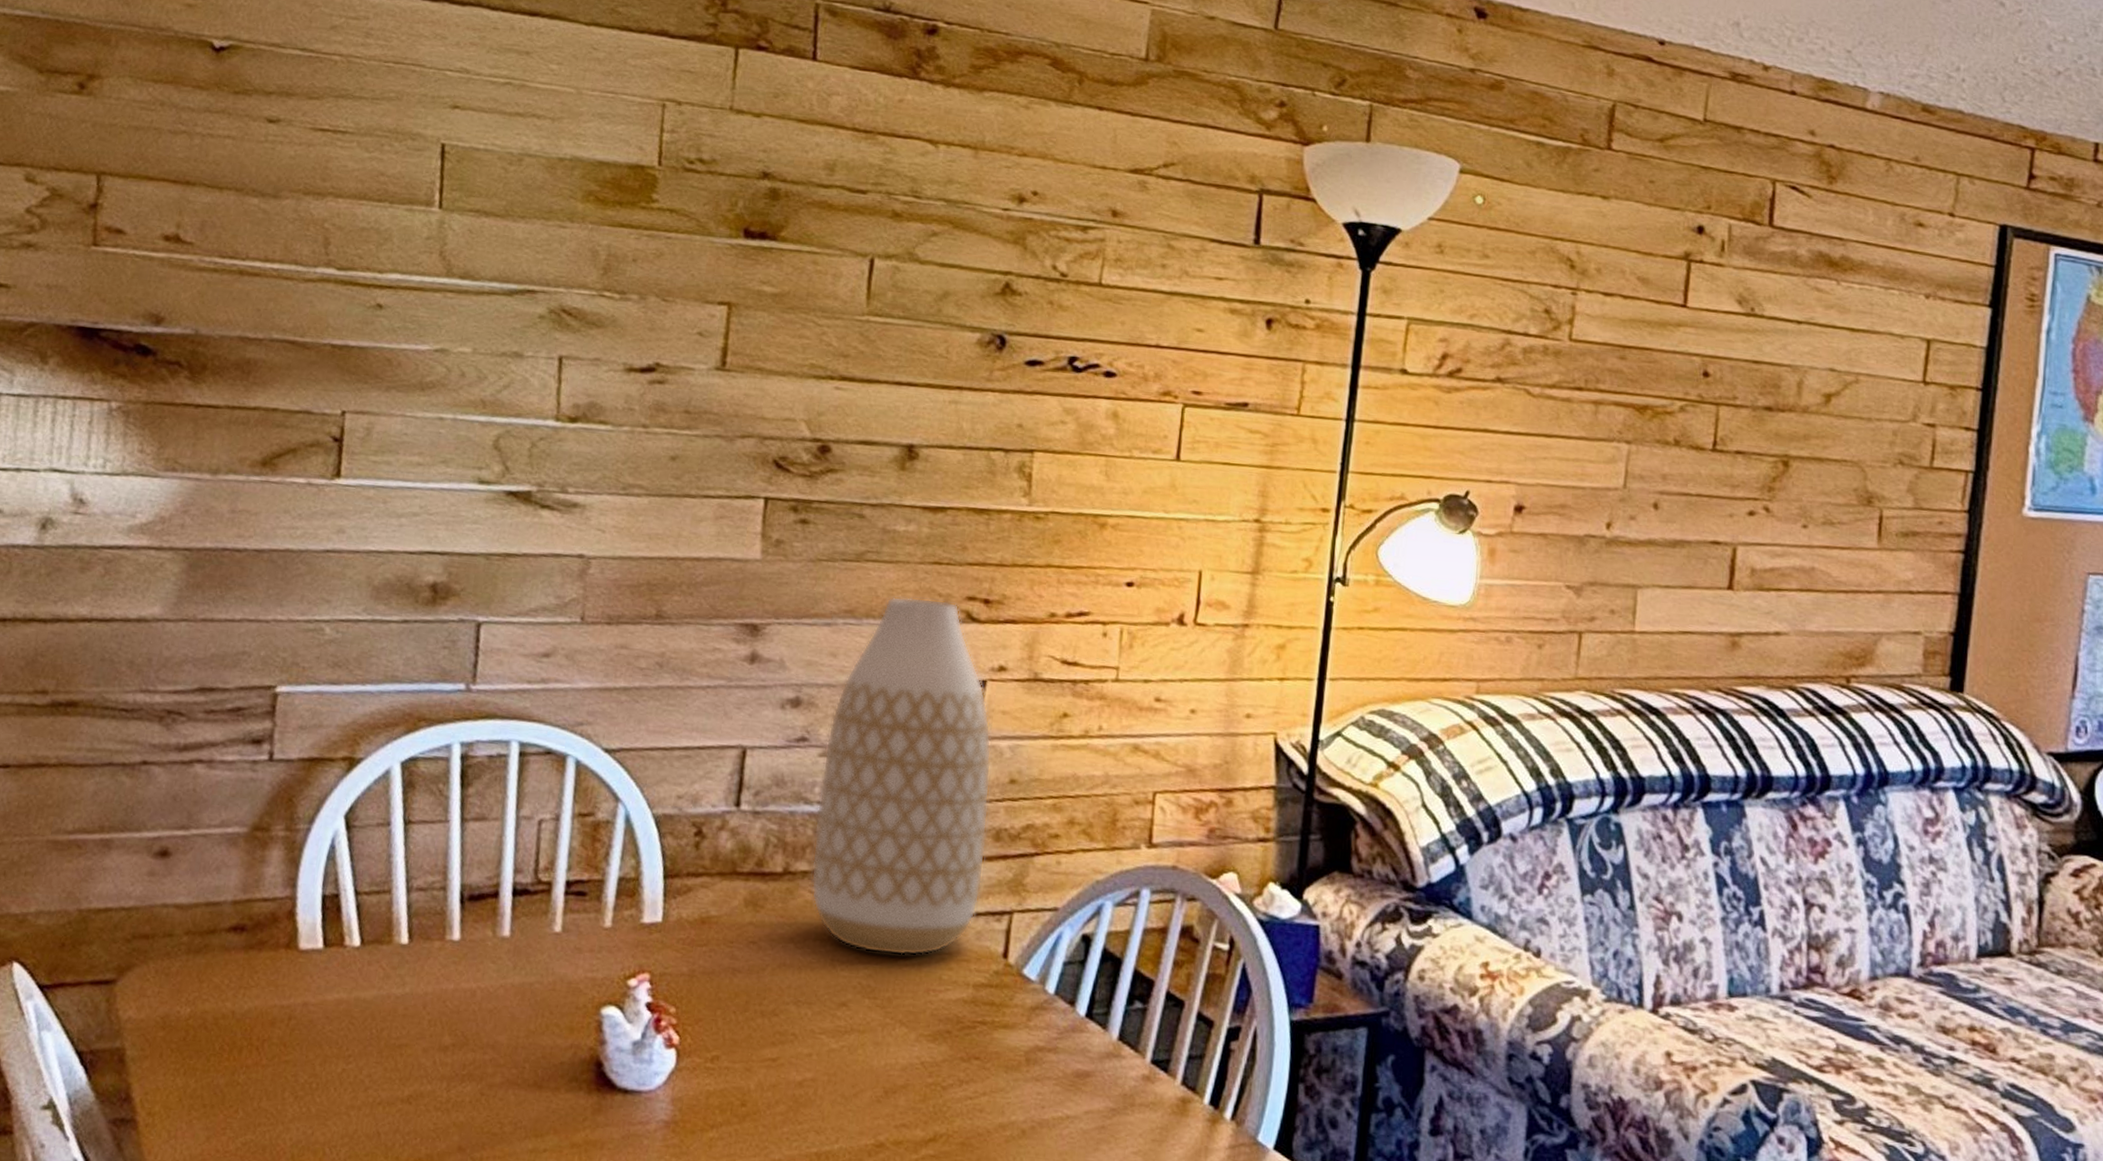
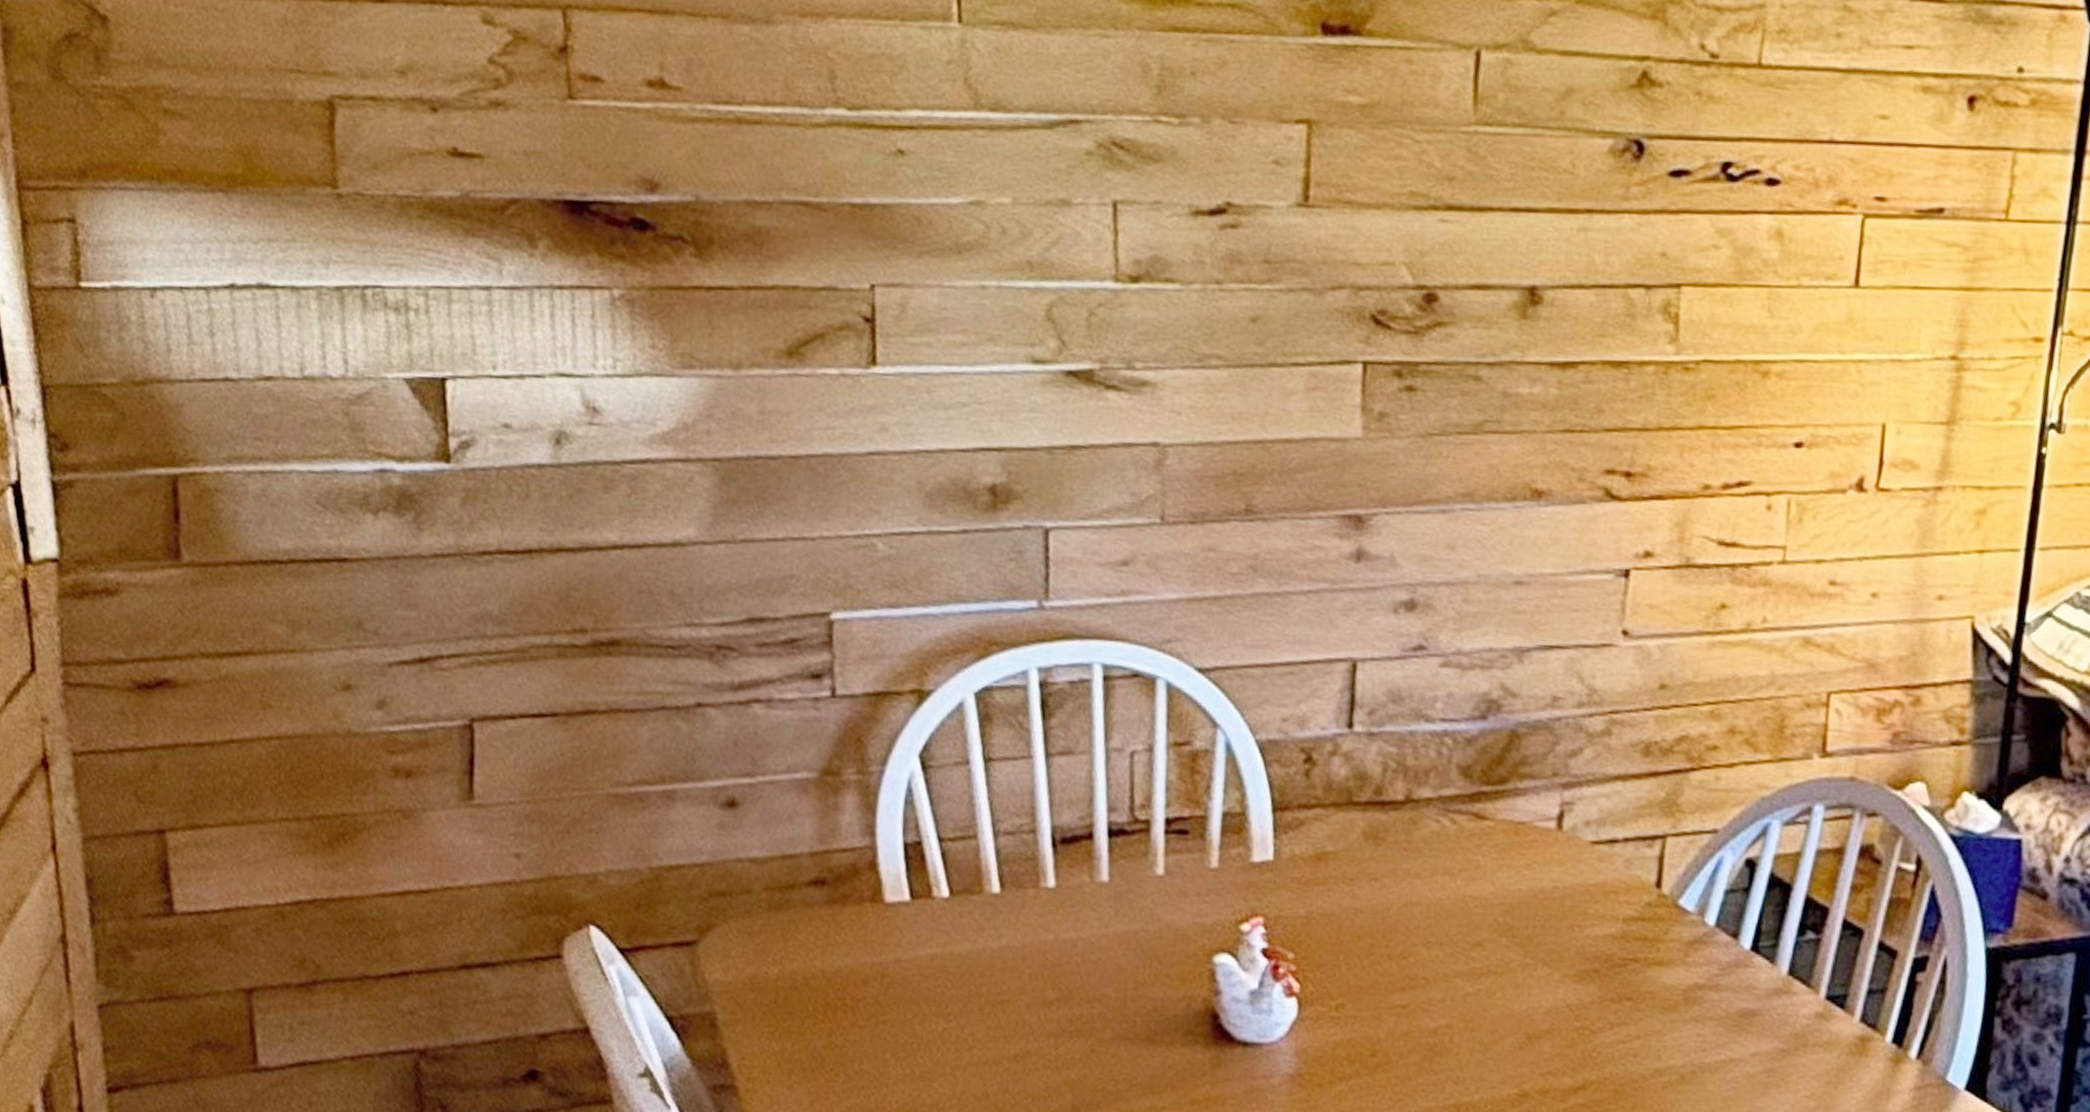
vase: present [811,596,992,956] -> none [1436,473,1638,889]

